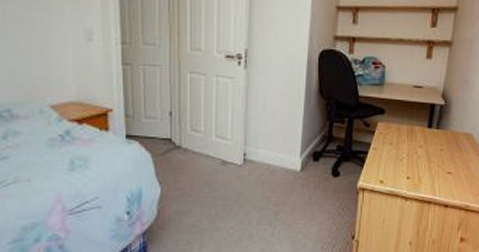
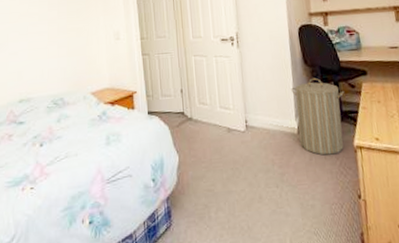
laundry hamper: none [301,112,358,195] -> present [291,77,345,155]

